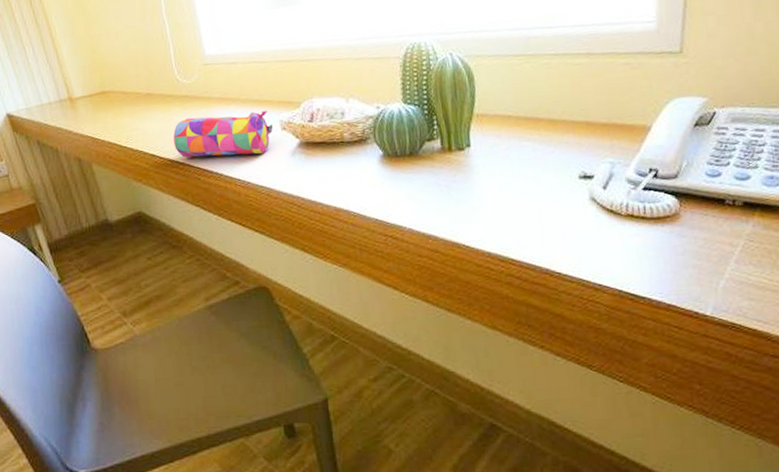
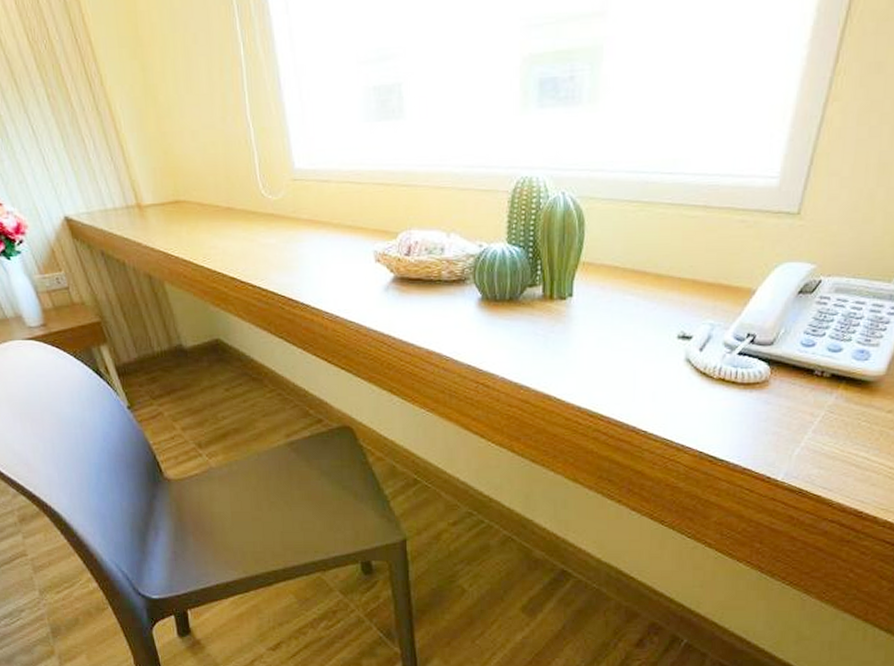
pencil case: present [173,110,274,157] -> none [256,238,367,287]

